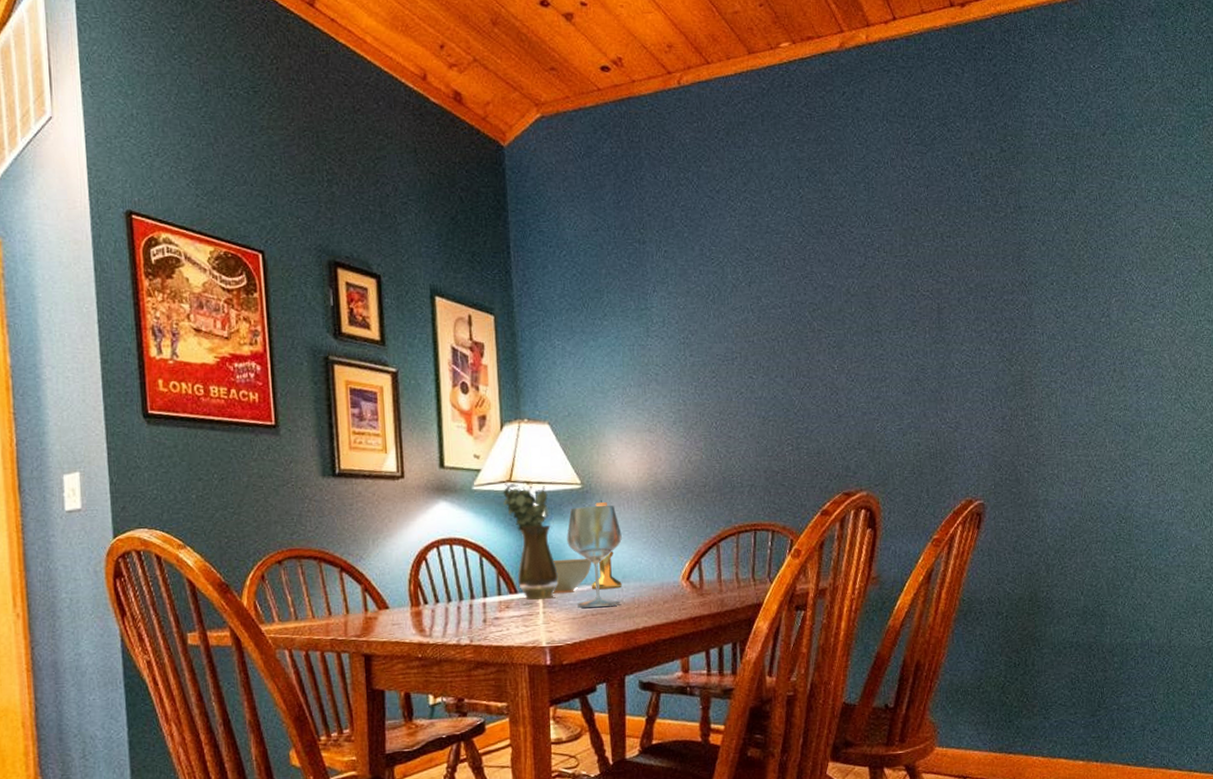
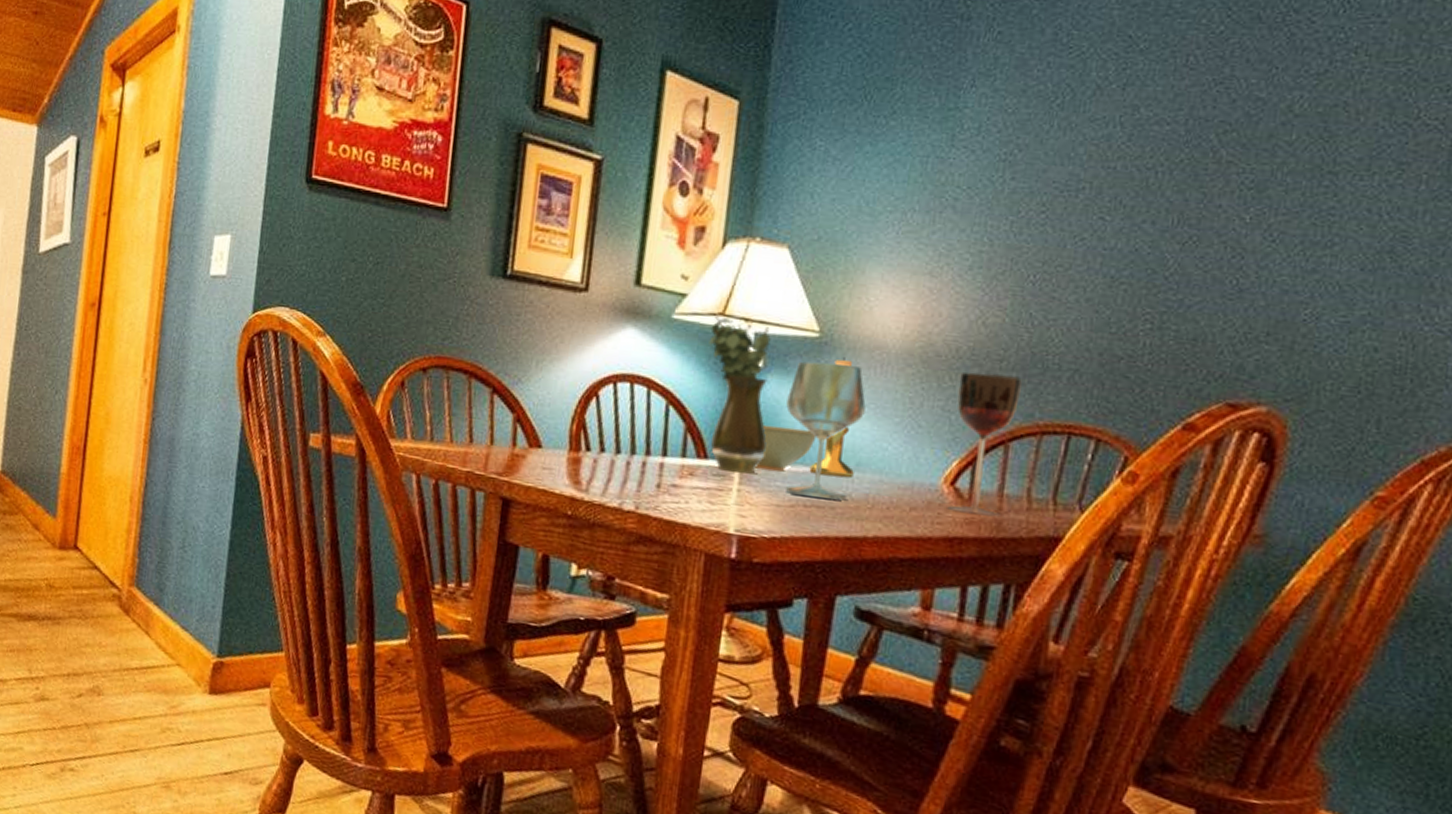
wineglass: none [679,496,725,599] -> present [945,372,1022,518]

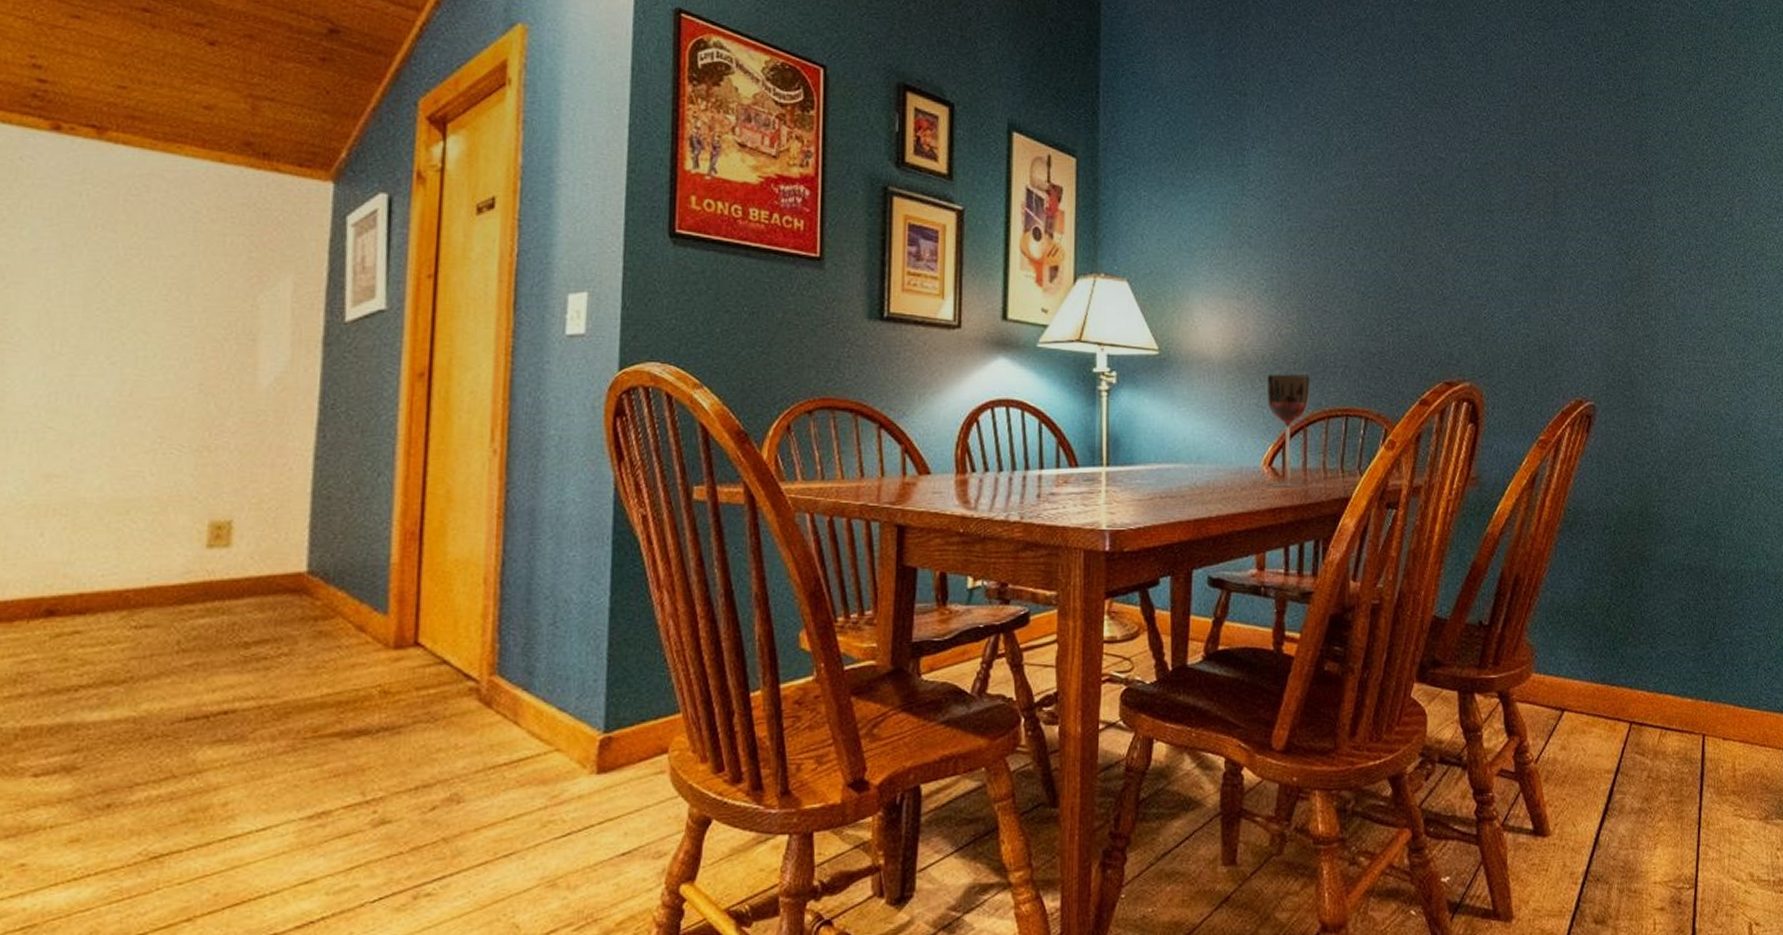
vase: present [709,314,771,475] -> none [1070,341,1126,477]
bowl: present [755,424,817,473] -> none [1118,432,1165,472]
wine glass: present [784,361,866,501] -> none [1138,375,1200,489]
candle holder: present [809,357,854,479] -> none [1161,370,1196,470]

